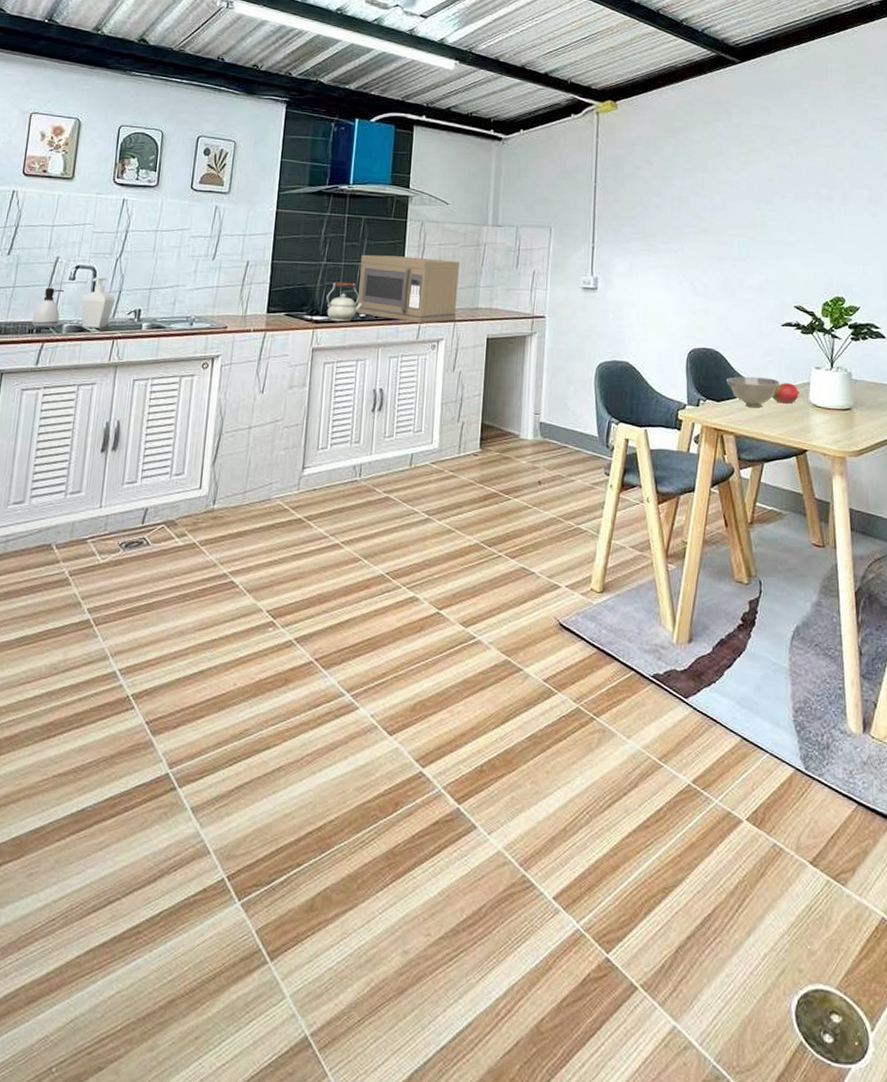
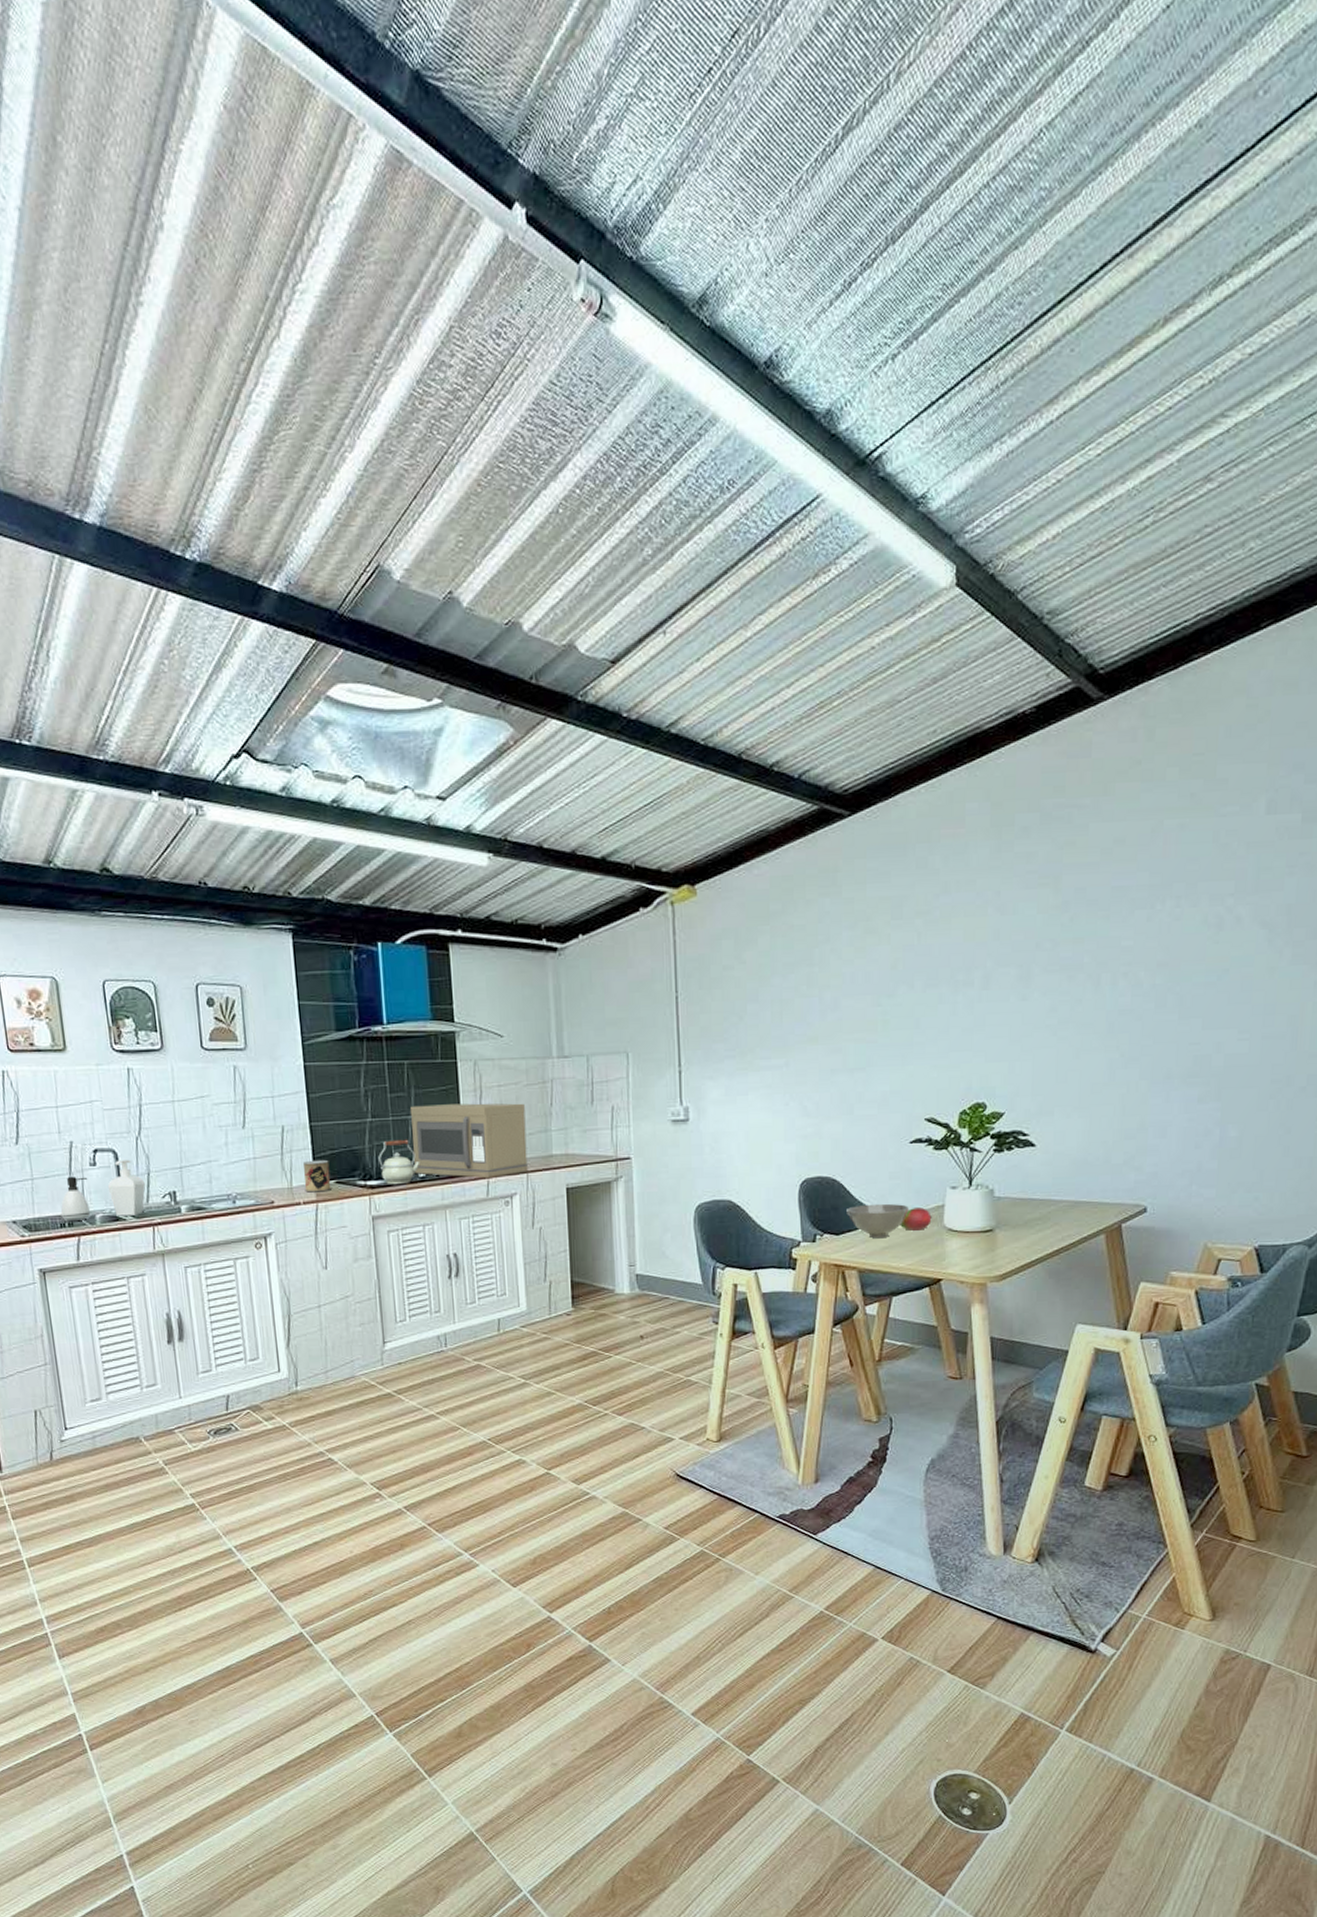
tin can: none [257,293,283,322] -> present [302,1159,331,1193]

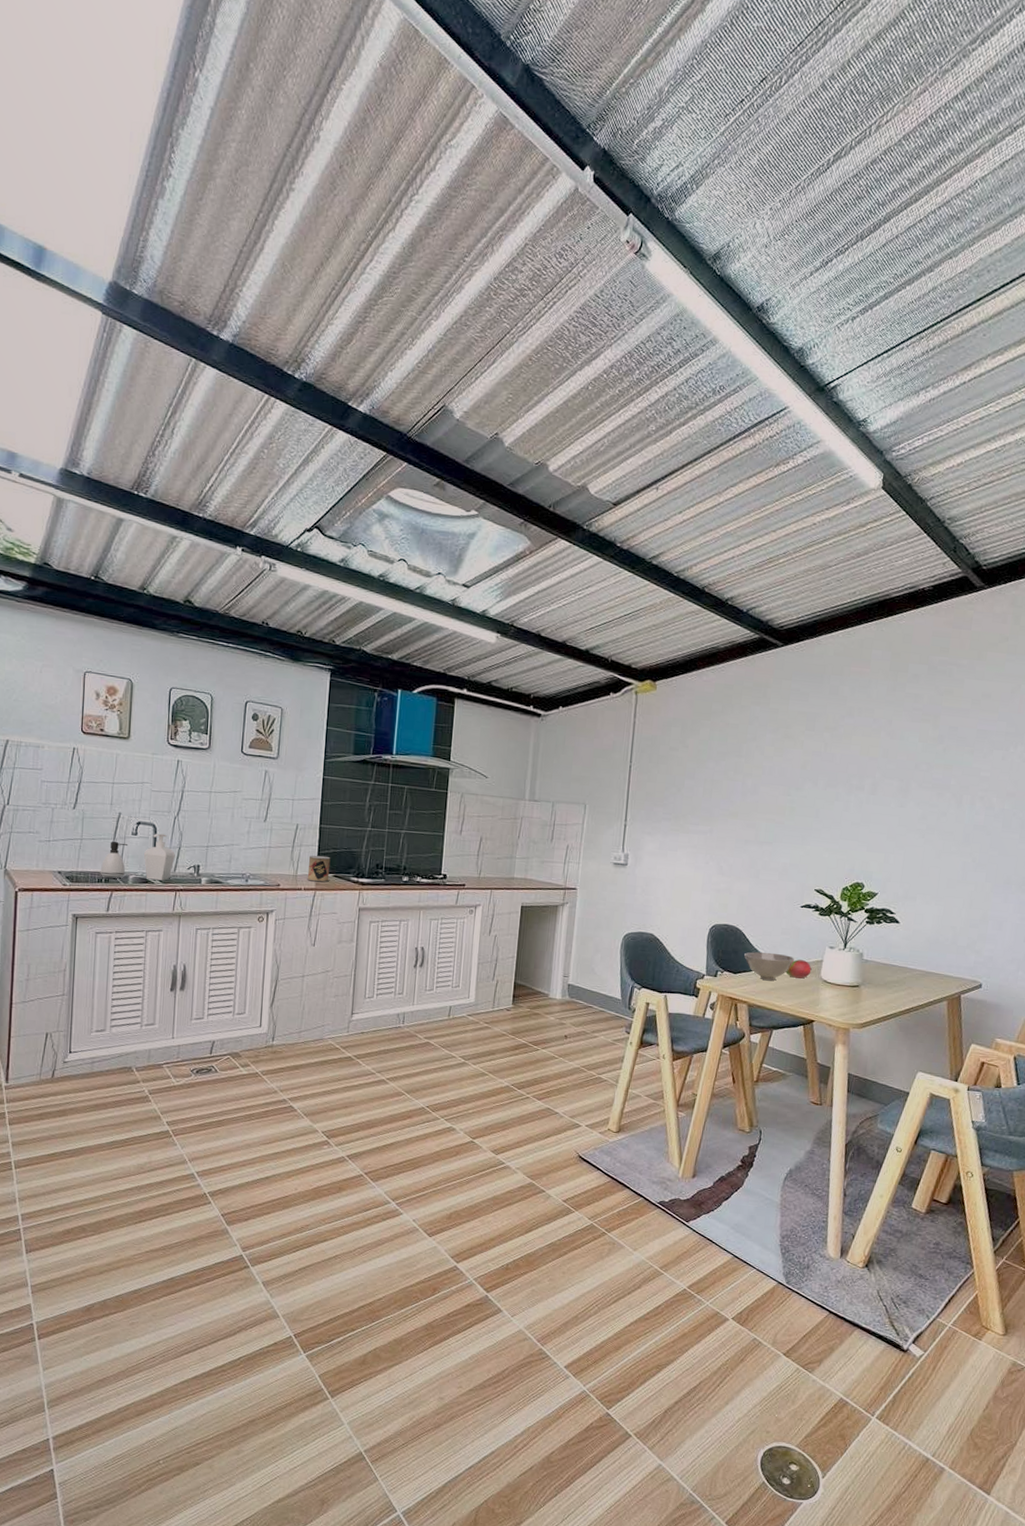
kettle: present [378,1139,420,1185] -> none [371,847,406,886]
microwave: present [411,1103,528,1179] -> none [399,822,497,890]

